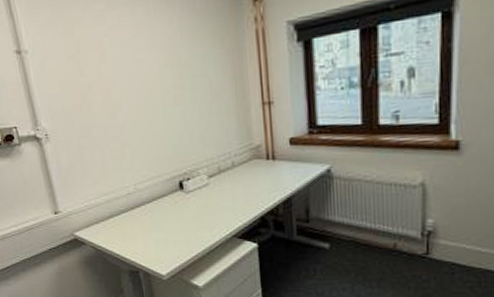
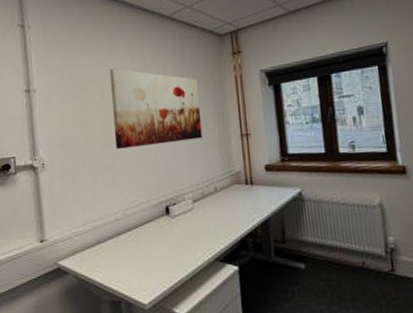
wall art: none [107,22,218,119] -> present [110,68,202,149]

